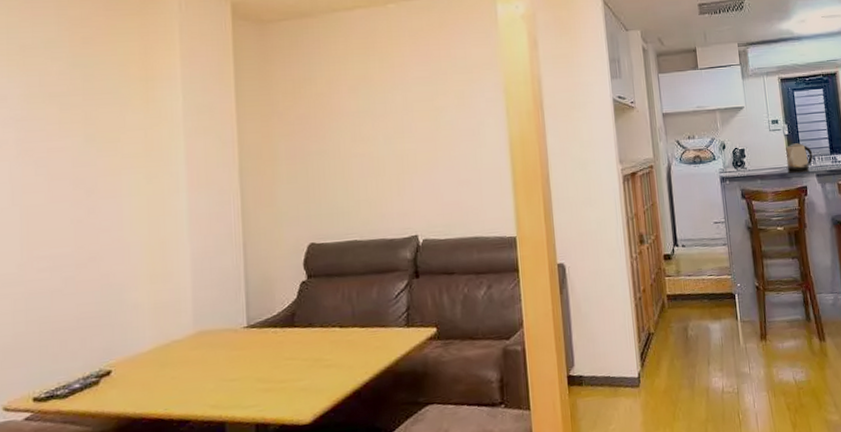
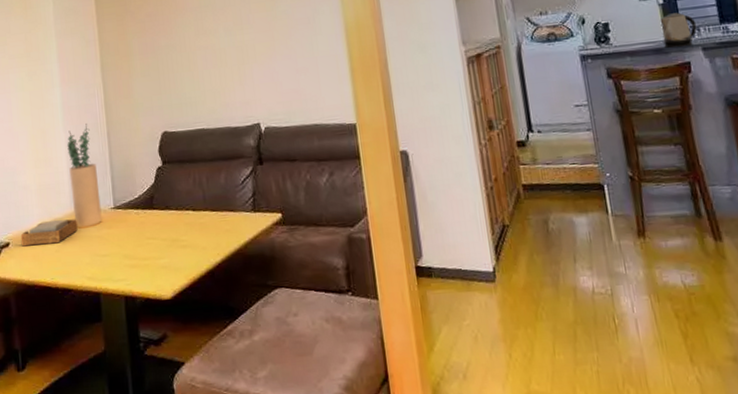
napkin holder: none [126,340,201,374] -> present [20,219,78,247]
vase: none [192,234,232,351] -> present [67,123,102,229]

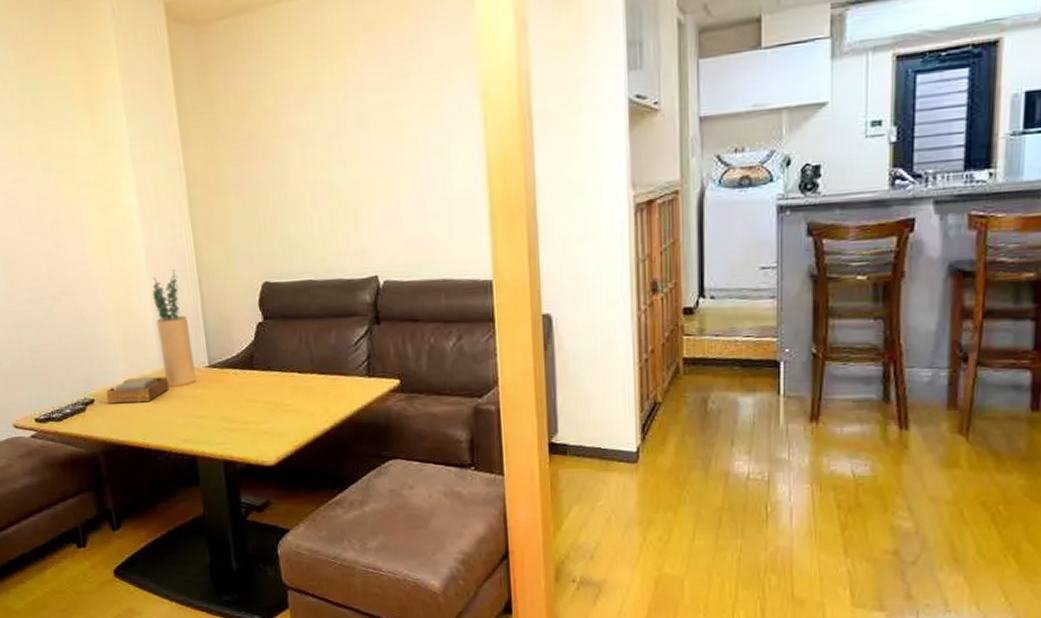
kettle: present [660,12,698,49] -> none [886,154,934,201]

